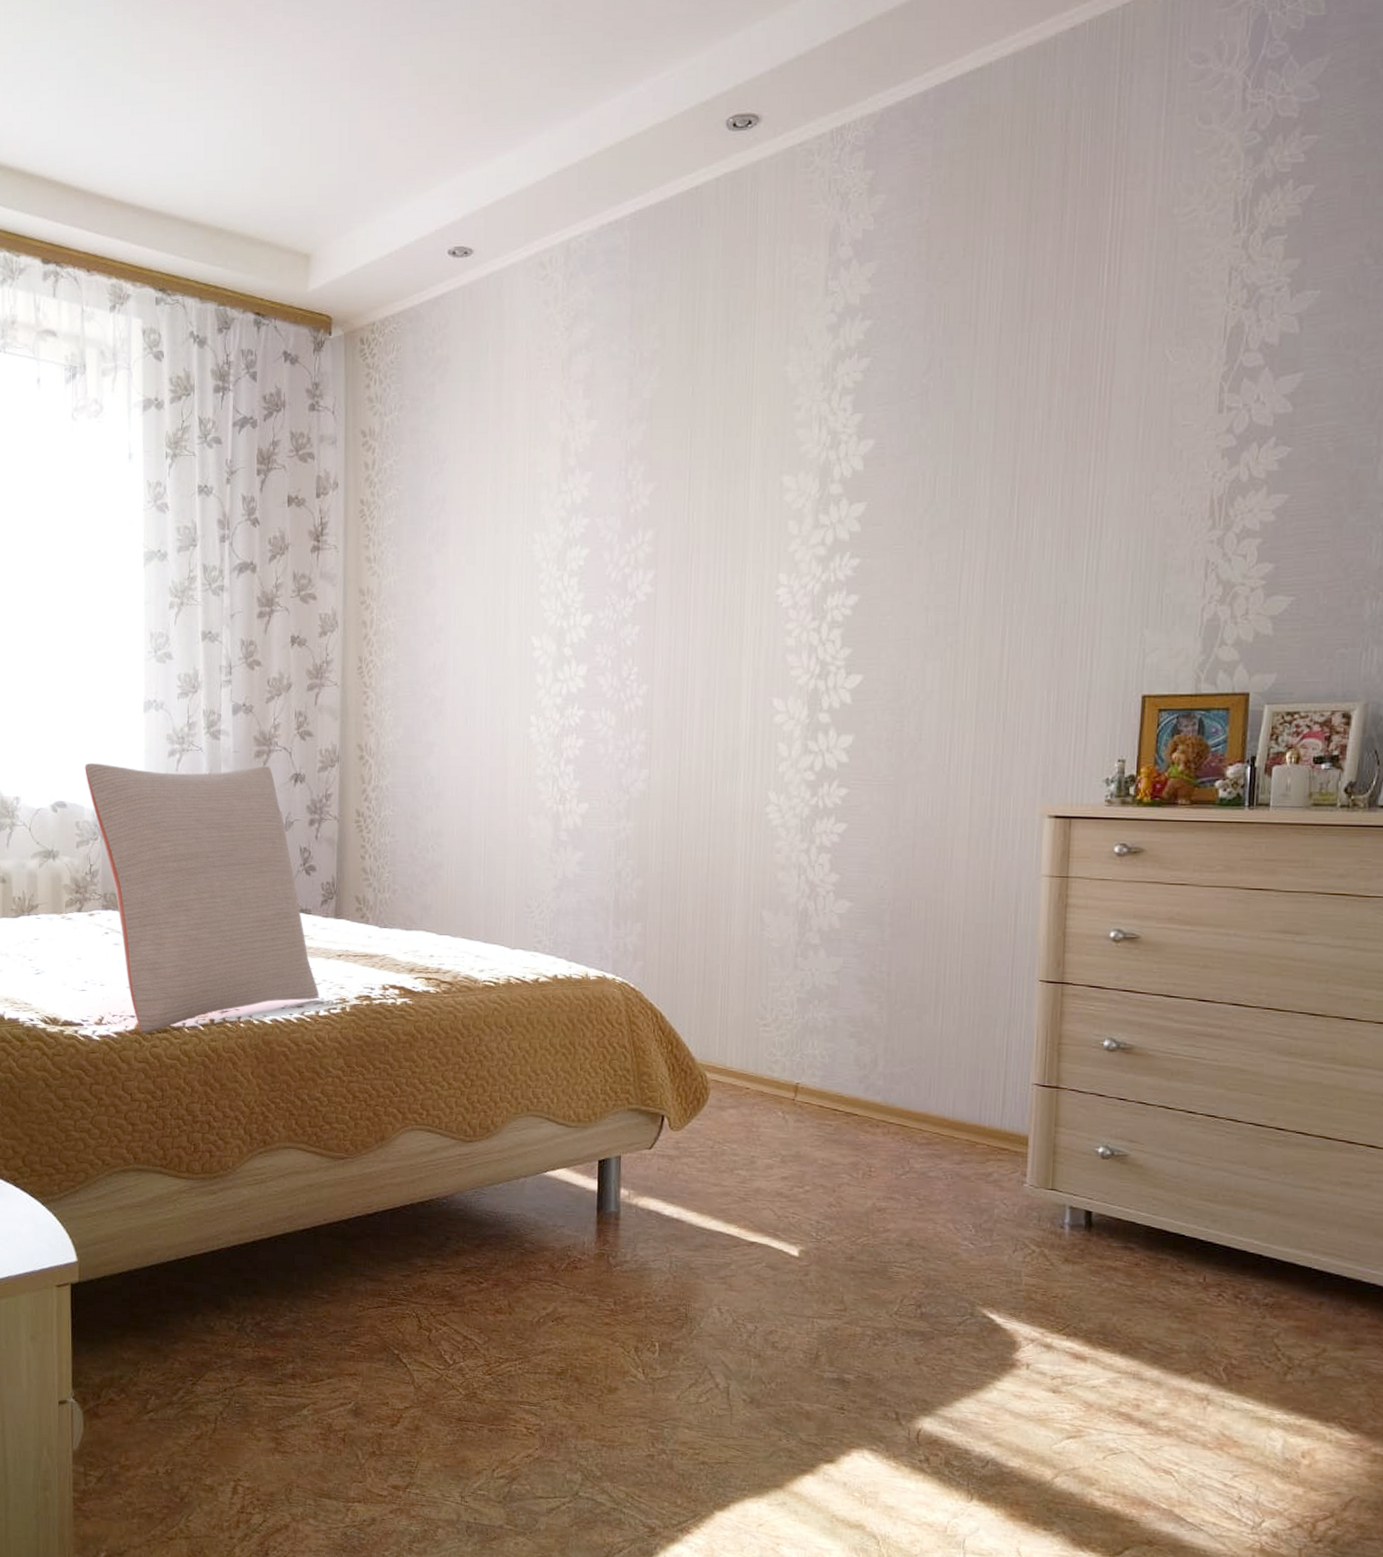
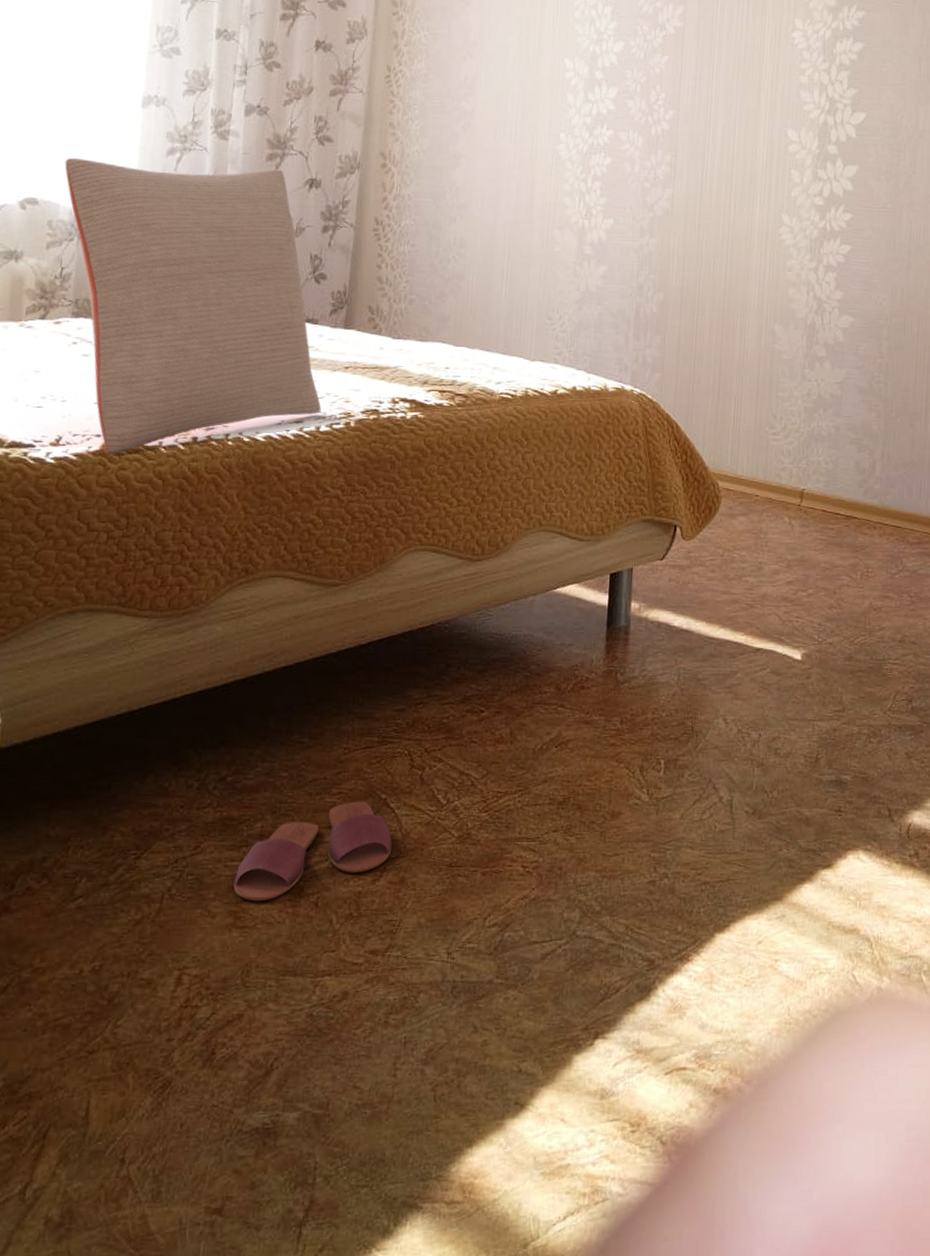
slippers: none [273,1353,407,1432] -> present [233,801,392,902]

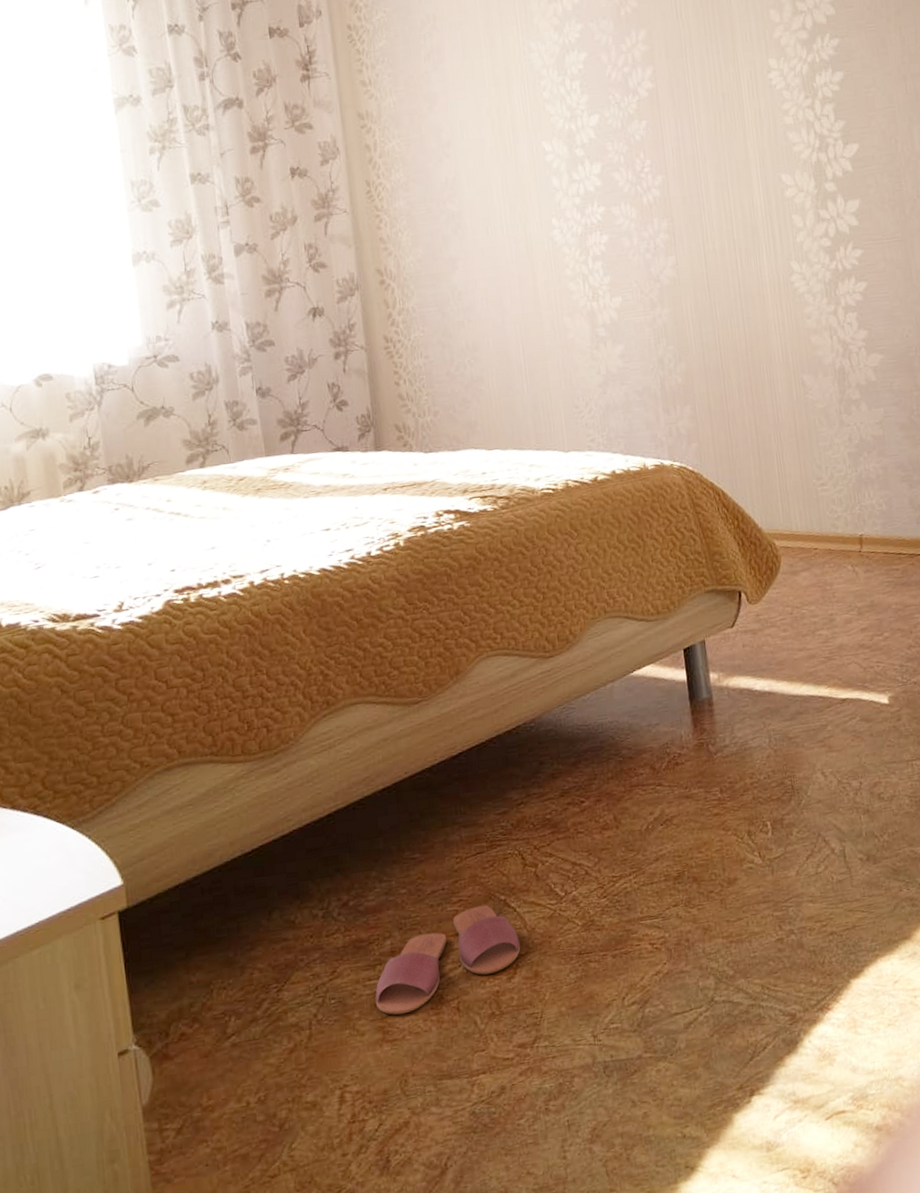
pillow: present [64,157,322,455] -> none [70,303,369,612]

